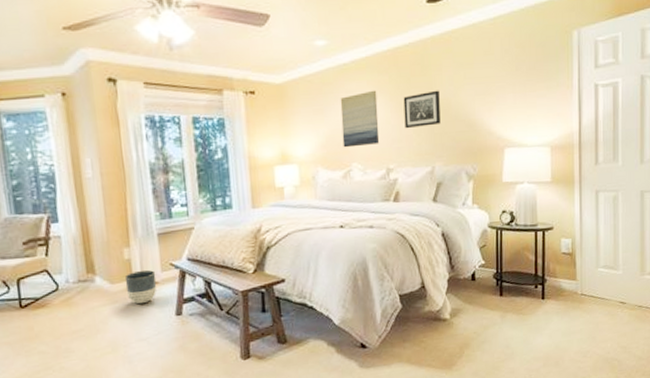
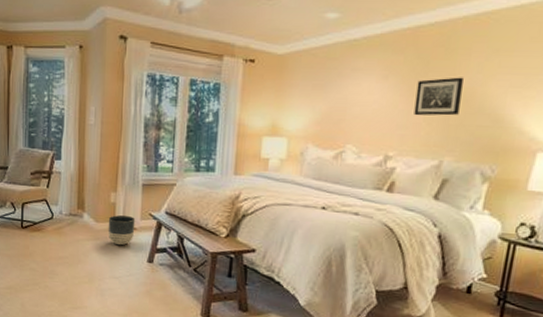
wall art: present [340,90,380,148] -> none [339,70,388,128]

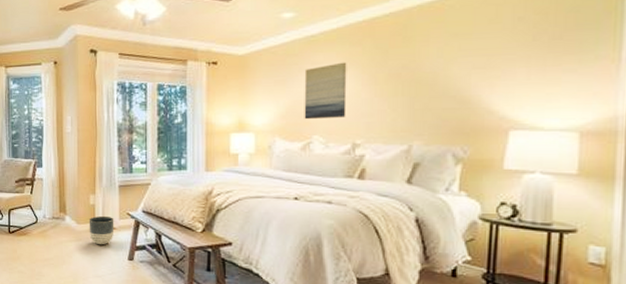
wall art: none [339,70,388,128] -> present [304,62,347,120]
wall art: present [414,77,464,116] -> none [378,63,424,103]

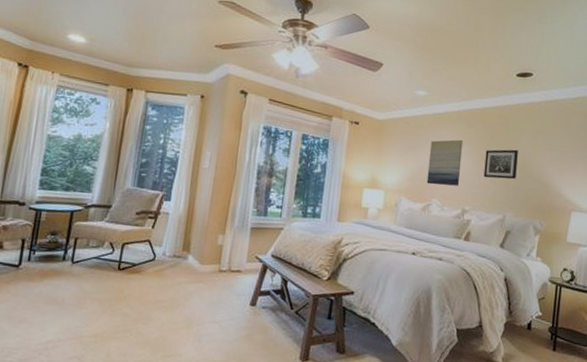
planter: present [89,216,115,245] -> none [211,257,242,289]
wall art: none [378,63,424,103] -> present [483,149,518,180]

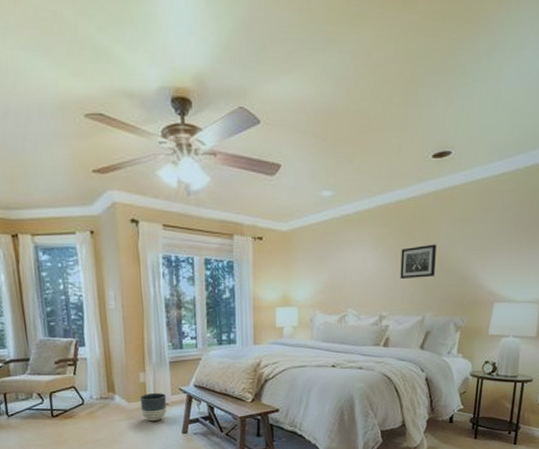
planter: none [211,257,242,289] -> present [140,393,167,422]
wall art: present [426,139,463,186] -> none [340,241,377,294]

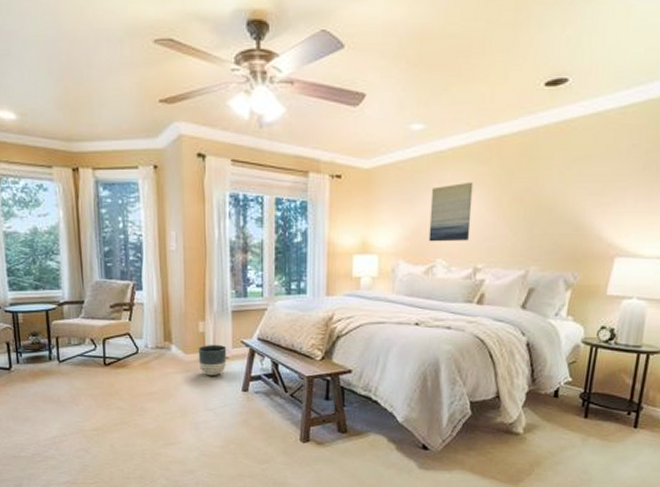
wall art: none [340,241,377,294] -> present [428,181,474,242]
wall art: present [400,244,436,280] -> none [500,186,546,227]

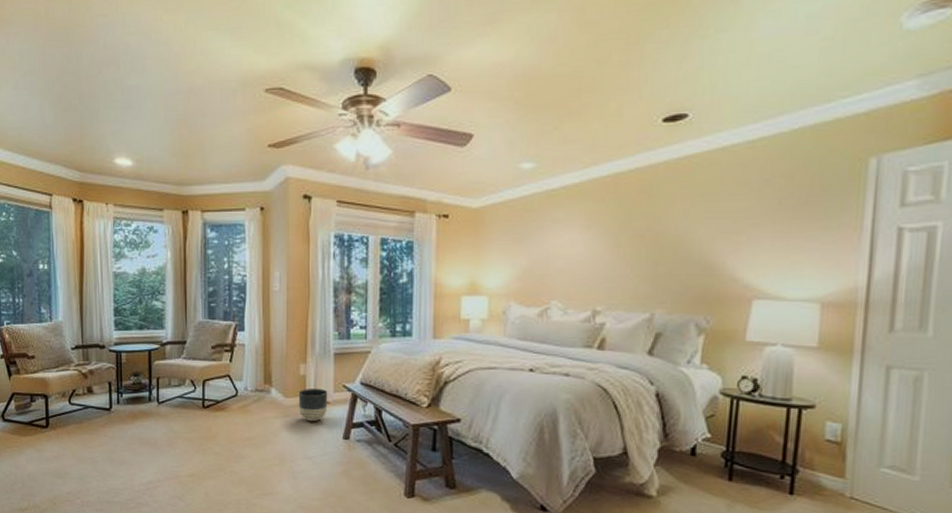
wall art: present [428,181,474,242] -> none [542,220,589,283]

